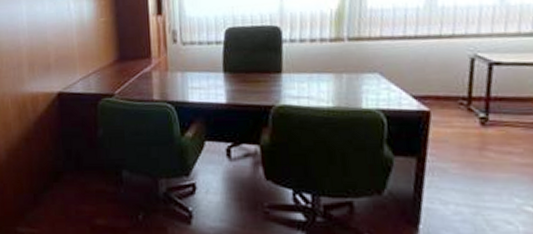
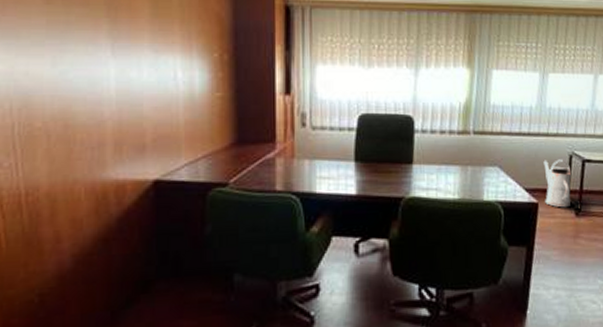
watering can: none [435,63,474,117] -> present [543,159,571,208]

